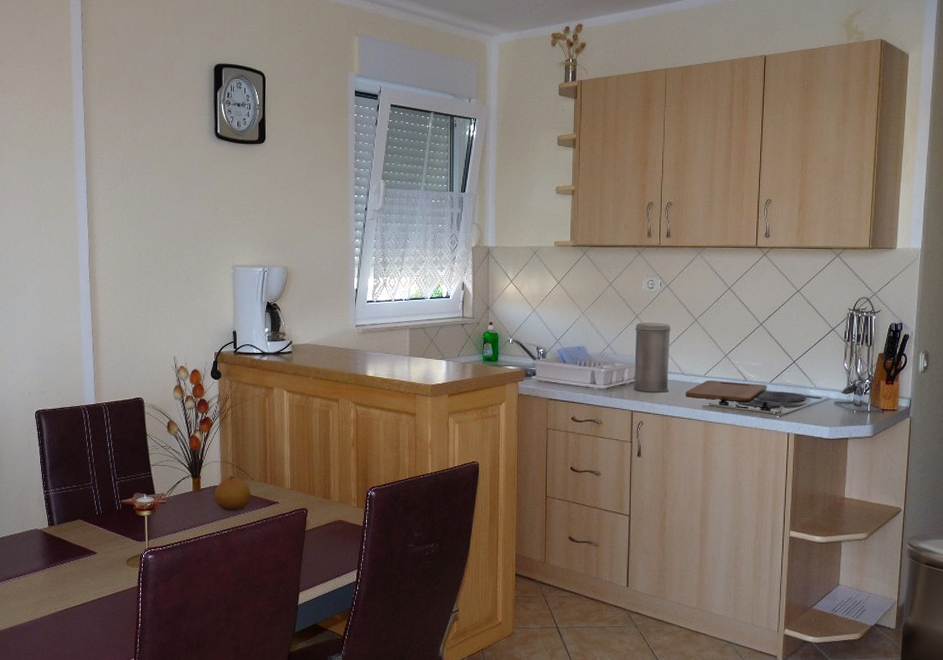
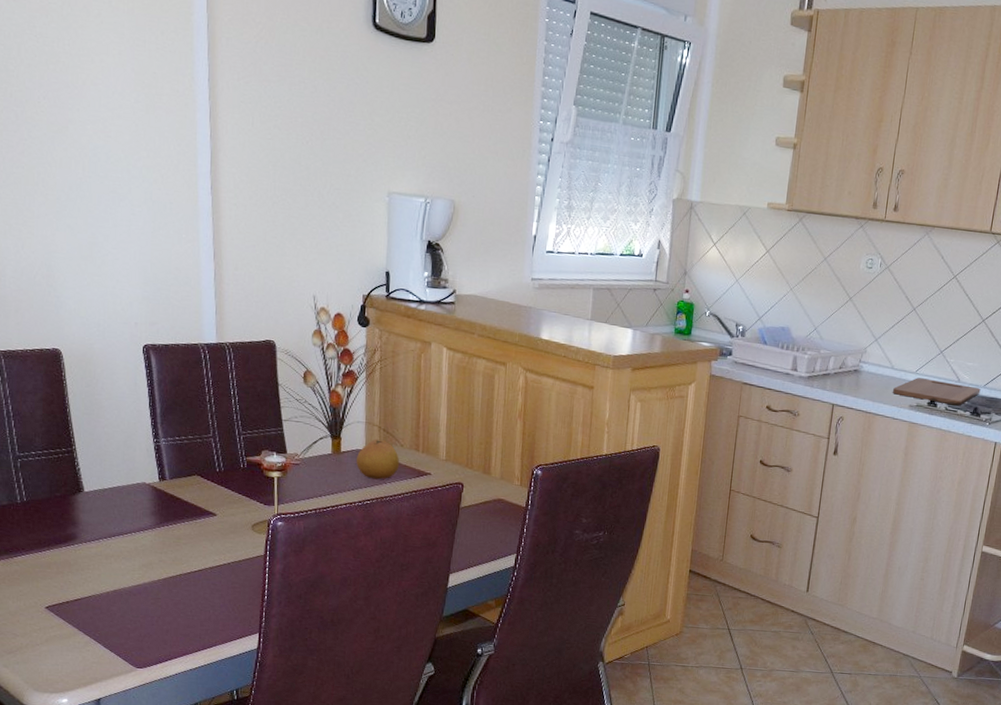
canister: present [633,322,671,394] -> none [837,306,886,388]

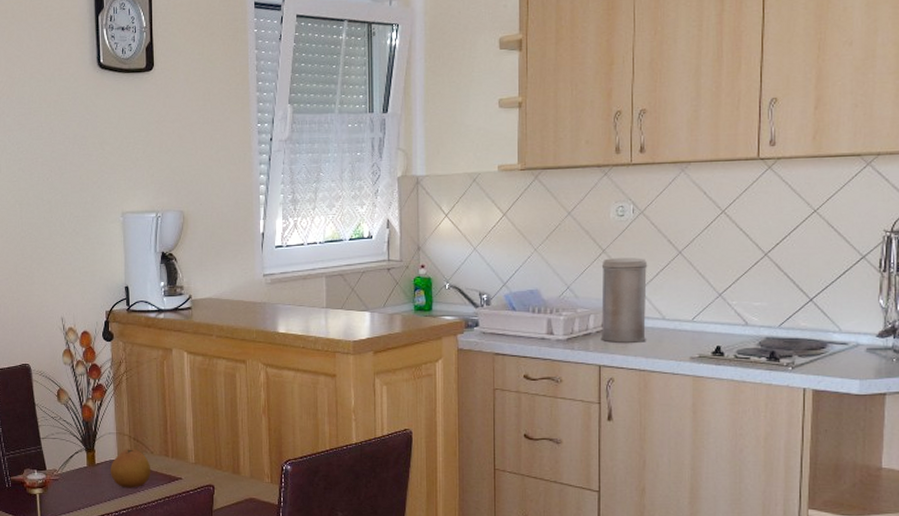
canister: none [837,306,886,388] -> present [600,257,648,344]
cutting board: present [893,378,981,406] -> none [668,326,775,352]

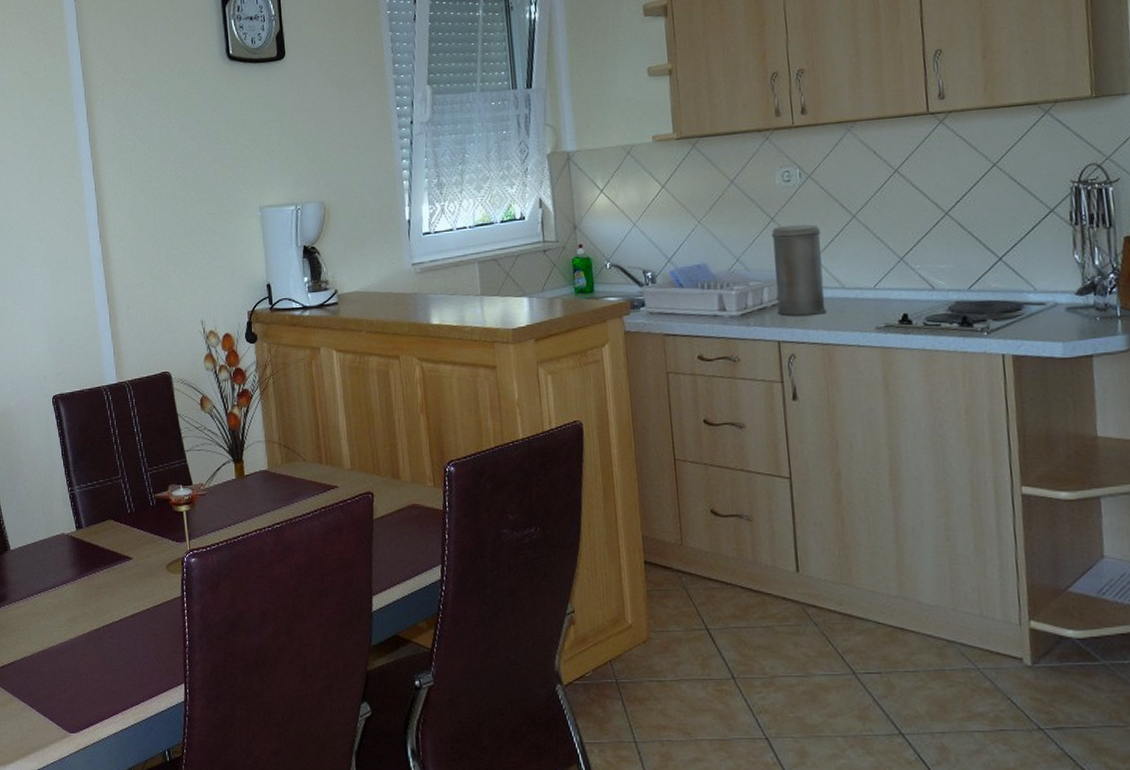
fruit: present [111,448,151,488] -> none [261,456,305,500]

